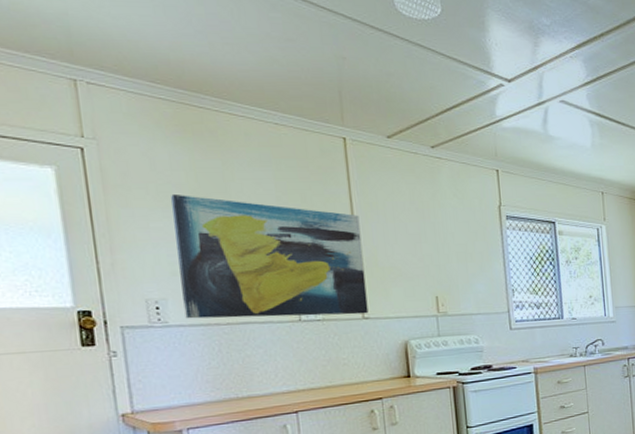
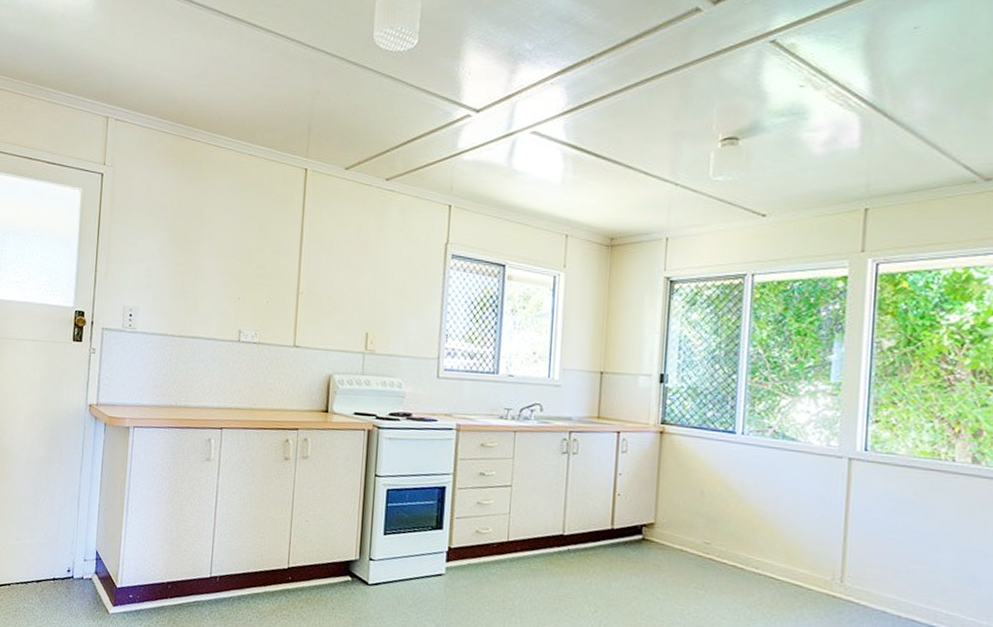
wall art: present [170,193,369,319] -> none [150,215,307,342]

